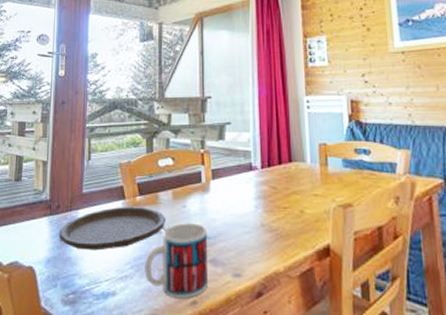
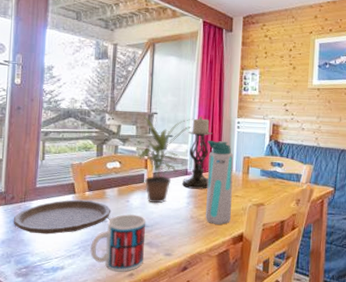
potted plant: none [184,100,254,208] -> present [132,114,194,204]
candle holder: none [247,97,279,188] -> present [182,116,212,189]
water bottle: none [273,126,313,234] -> present [205,141,234,225]

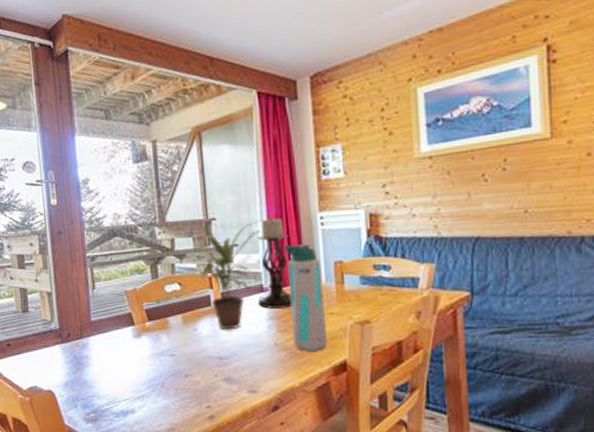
plate: present [13,199,111,234] -> none [72,331,178,374]
mug: present [90,214,146,272] -> none [160,345,224,414]

